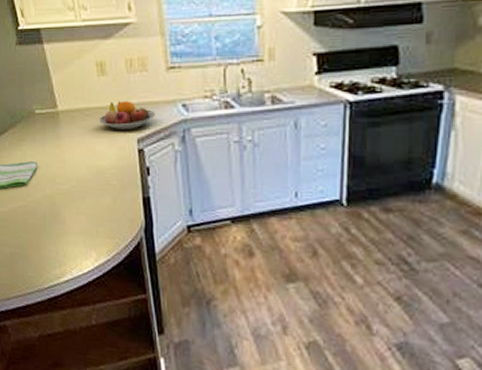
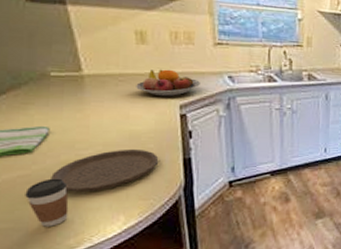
coffee cup: none [24,210,54,256] -> present [25,178,69,227]
plate: none [40,185,122,226] -> present [51,148,159,192]

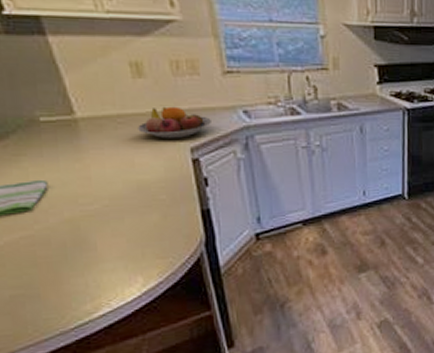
coffee cup: present [25,178,69,227] -> none [31,238,81,292]
plate: present [51,148,159,192] -> none [56,201,174,253]

